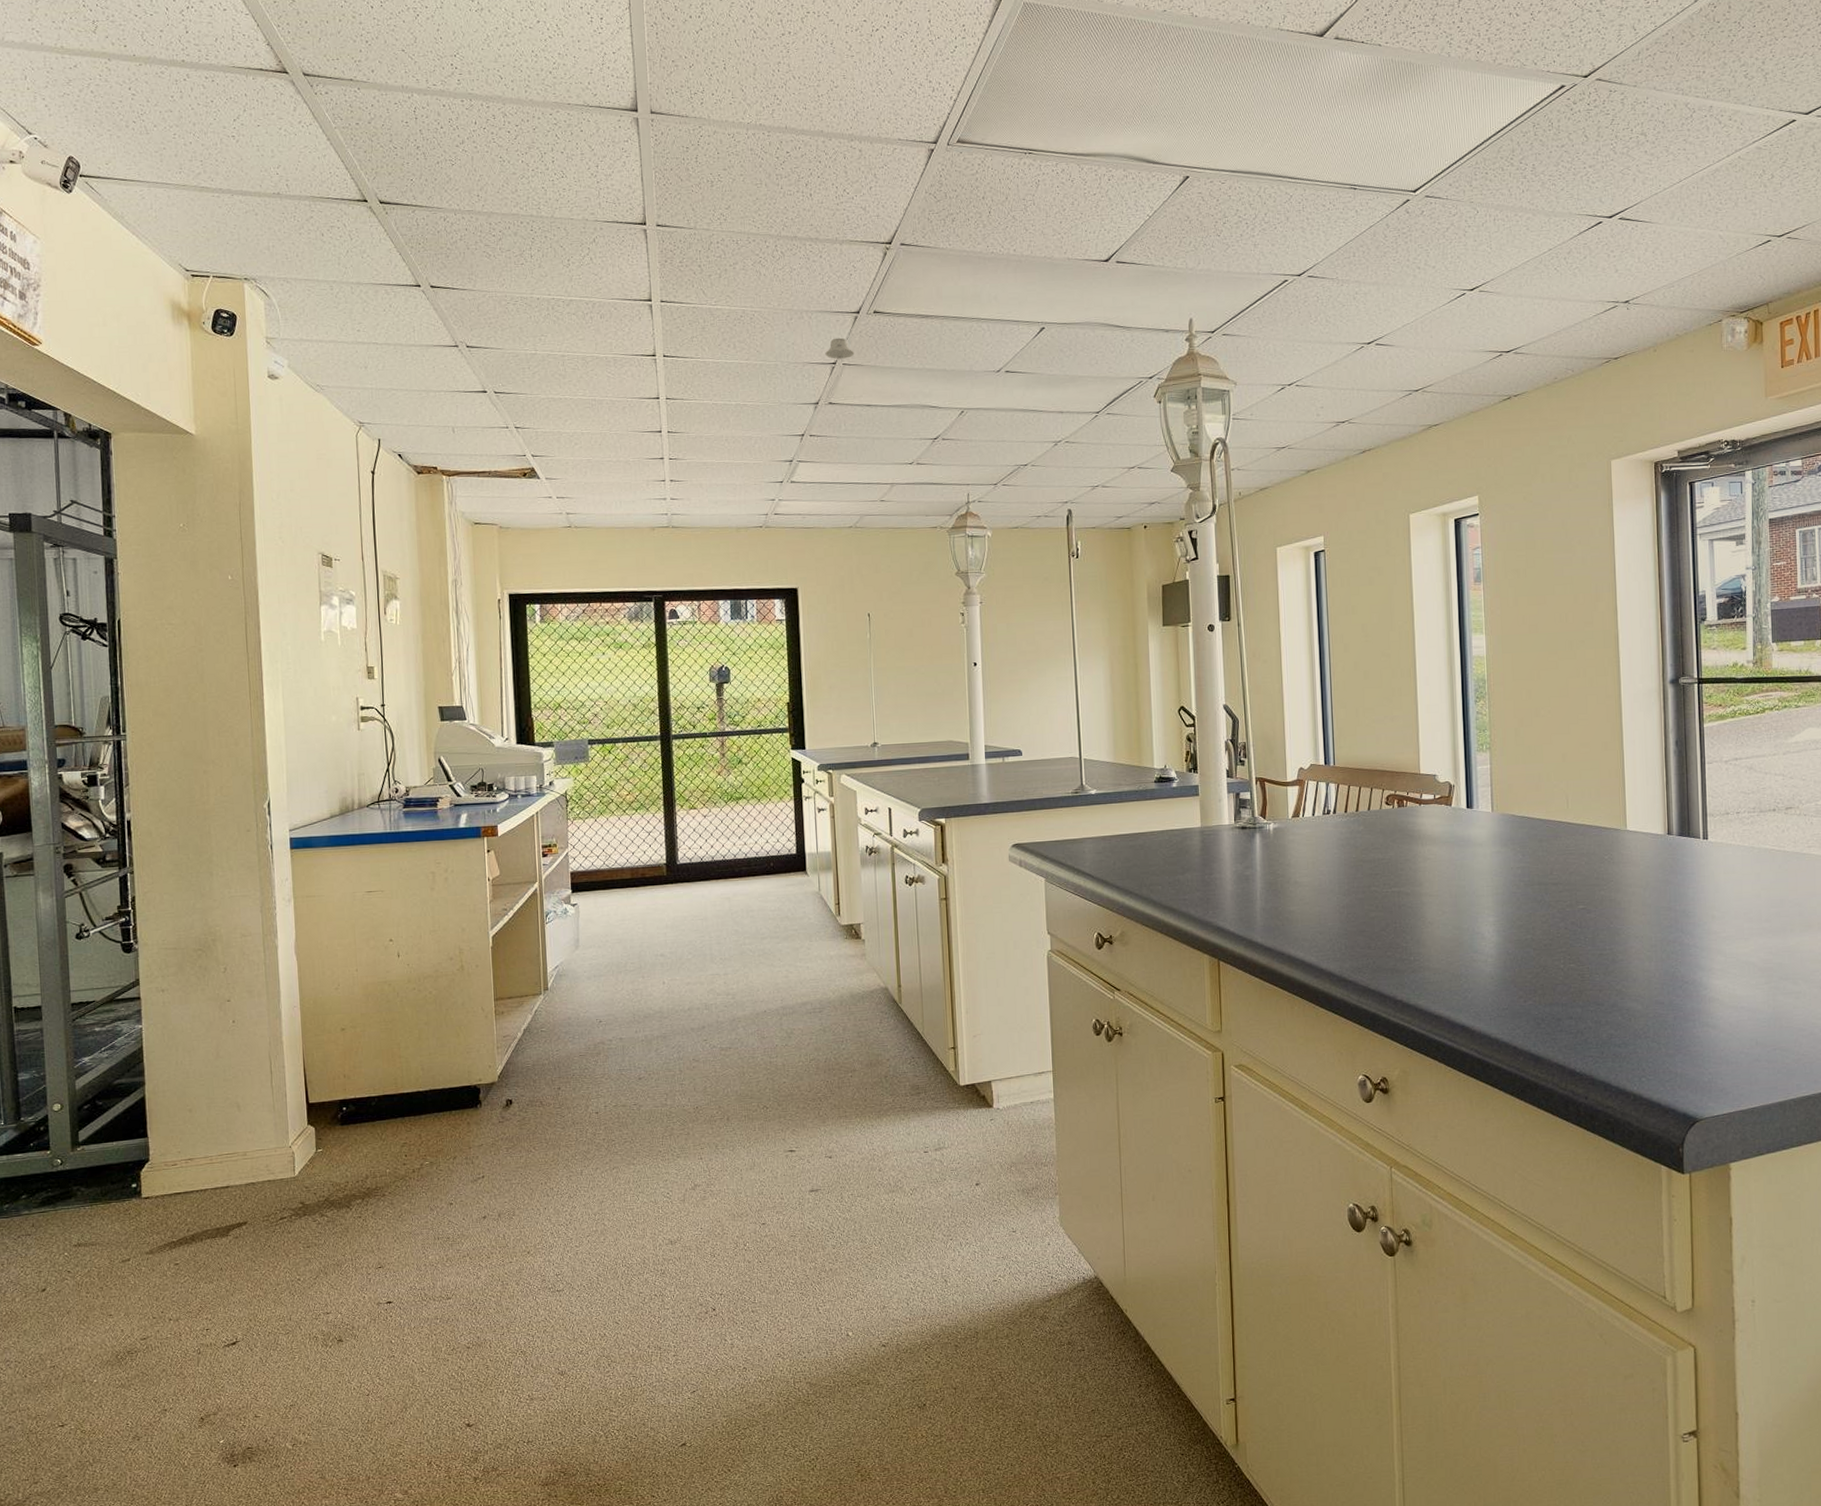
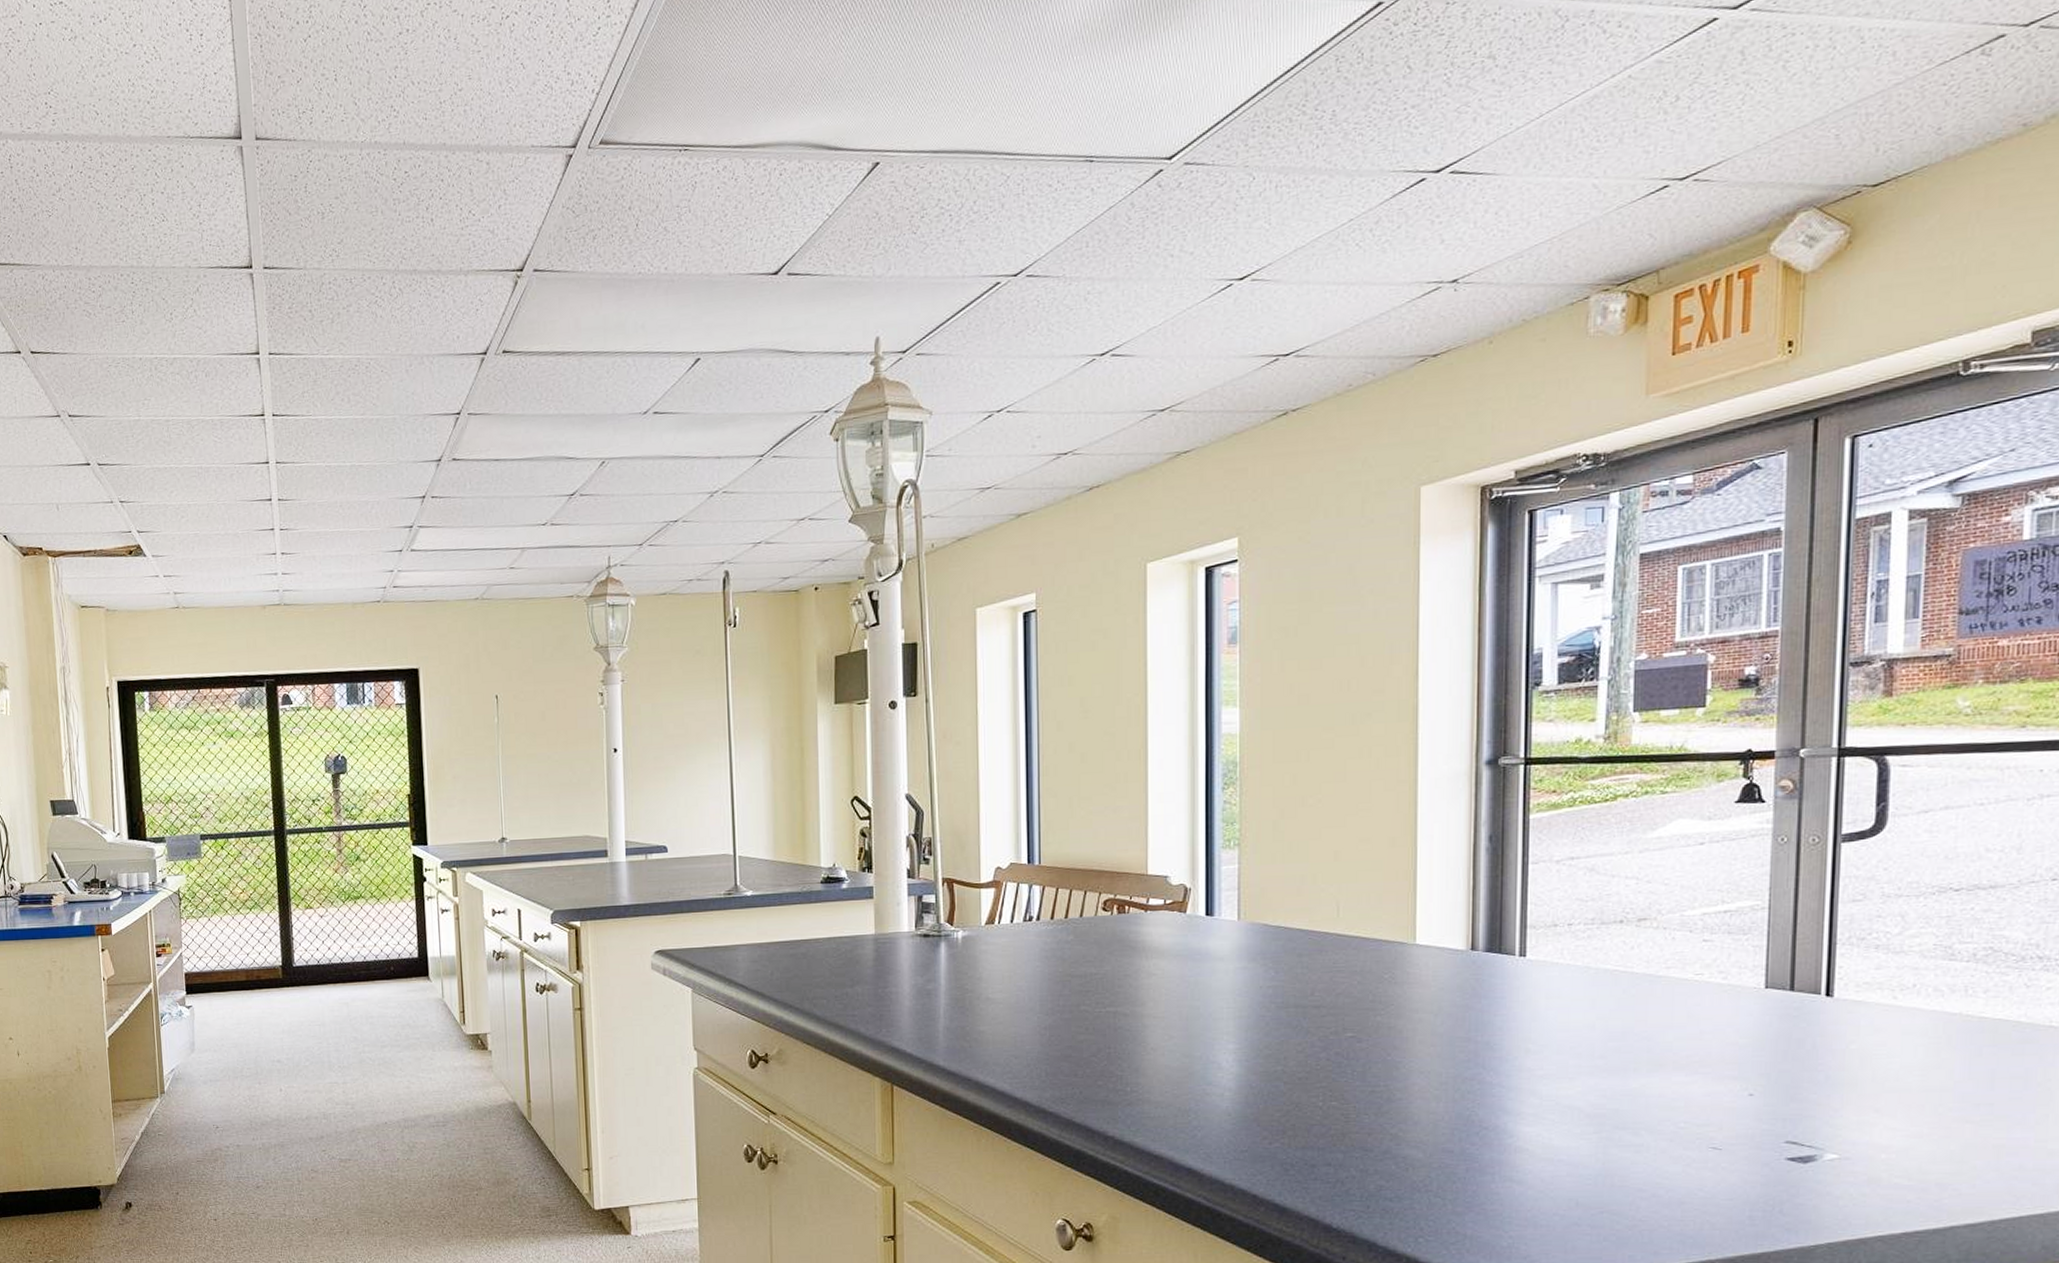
recessed light: present [825,337,855,359] -> none [448,383,481,409]

